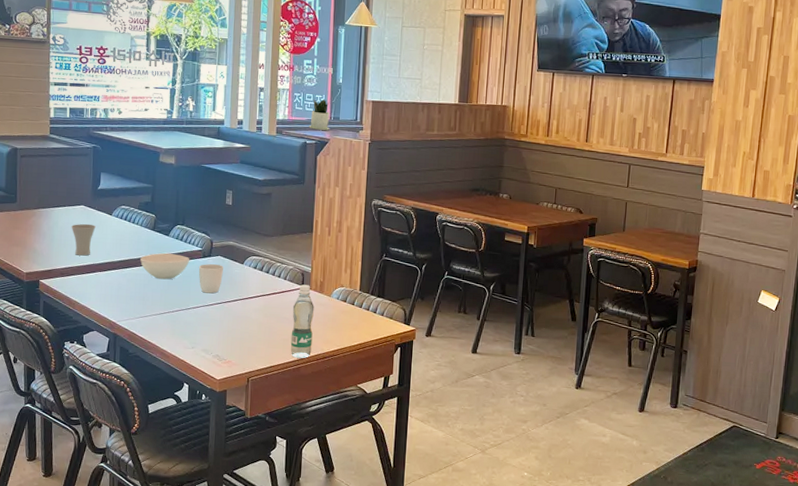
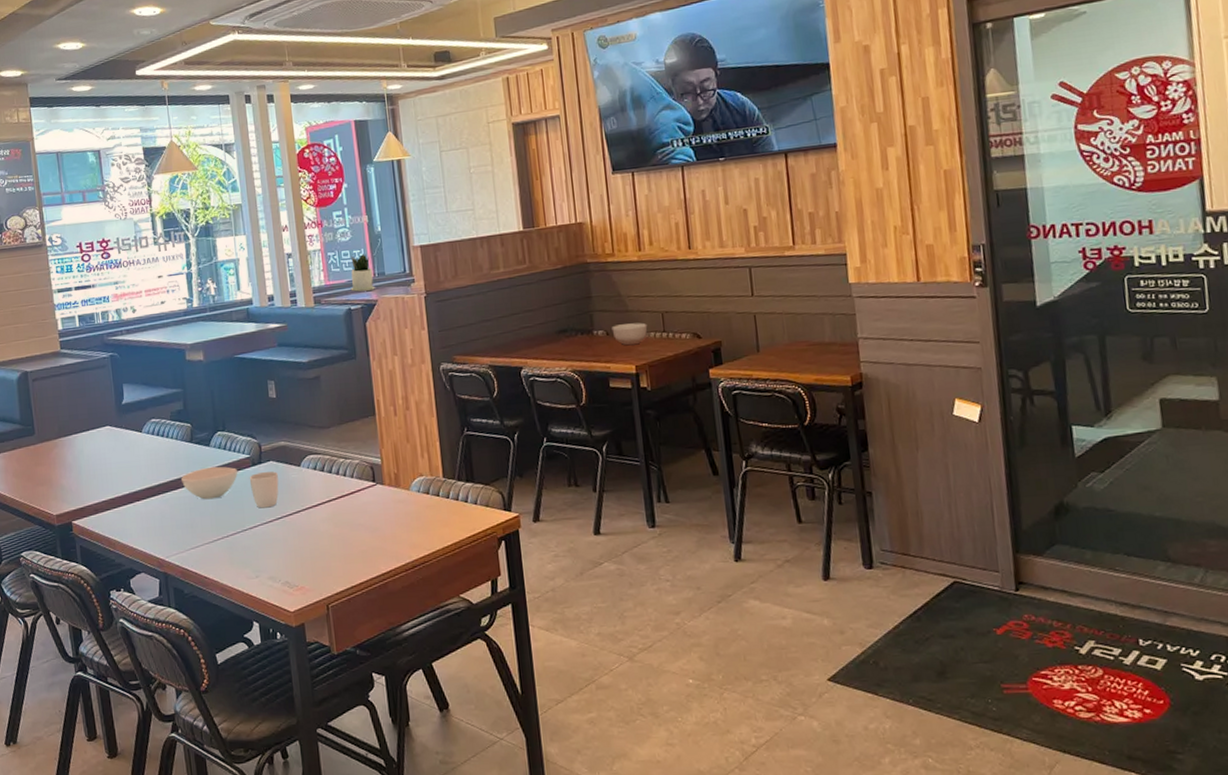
cup: present [71,223,96,256] -> none [98,446,126,486]
bottle: present [290,284,314,358] -> none [366,480,398,572]
bowl: none [514,192,543,210] -> present [611,322,648,346]

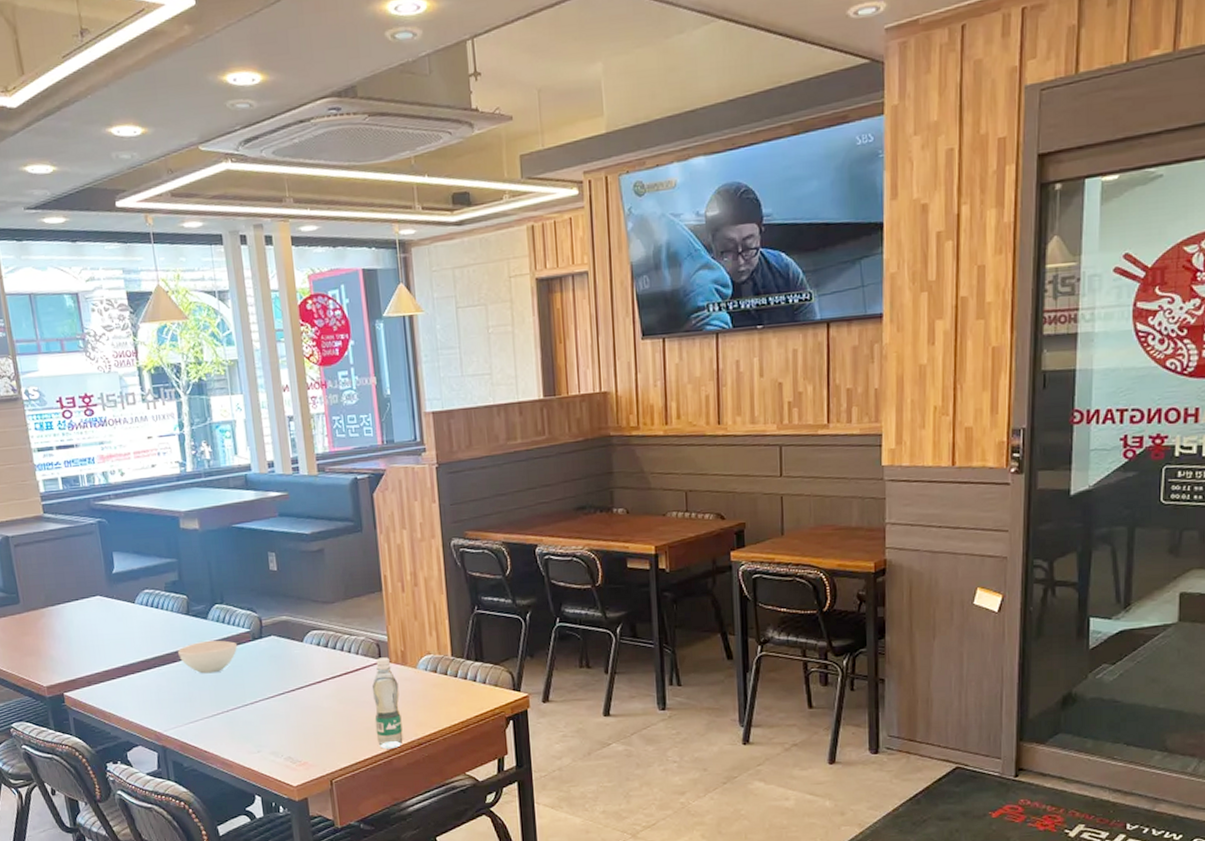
cup: present [249,471,279,509] -> none [249,646,281,684]
planter: present [350,254,375,293] -> none [357,419,383,461]
bottle: none [366,480,398,572] -> present [371,657,403,749]
bowl: present [611,322,648,346] -> none [632,501,670,525]

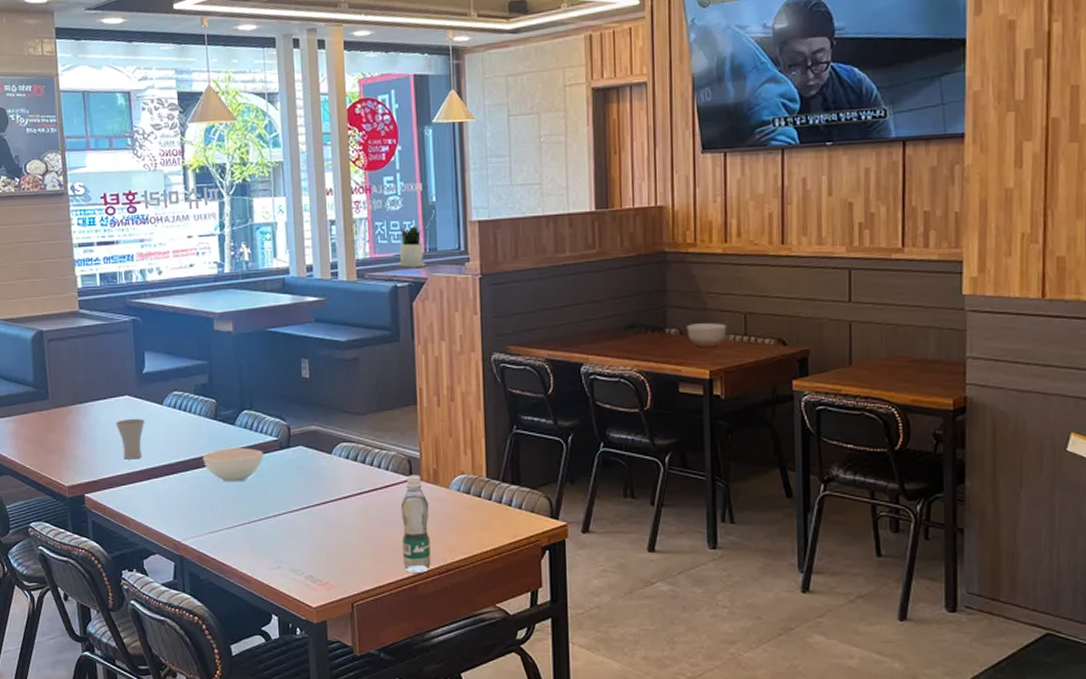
cup: none [89,617,119,658] -> present [115,418,145,459]
planter: none [357,419,383,461] -> present [398,226,425,269]
bowl: none [632,501,670,525] -> present [686,323,727,348]

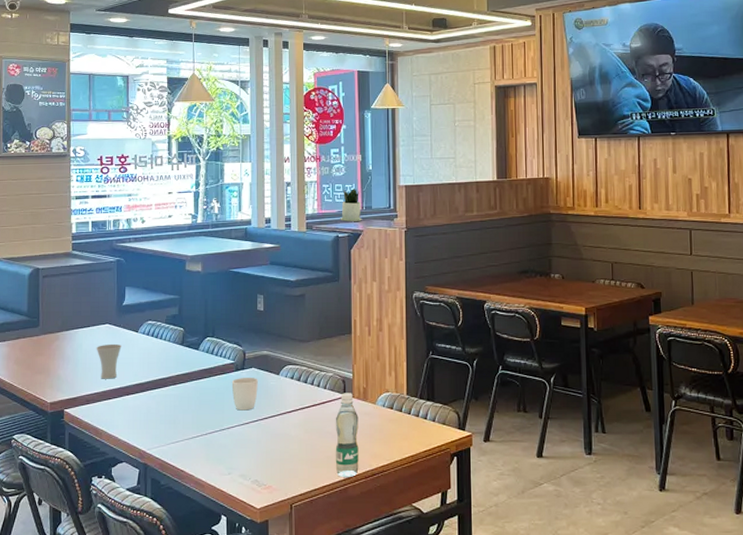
soup bowl: present [202,447,264,482] -> none [168,369,222,399]
cup: none [275,457,307,496] -> present [231,378,258,411]
bowl: present [686,323,727,348] -> none [567,270,599,290]

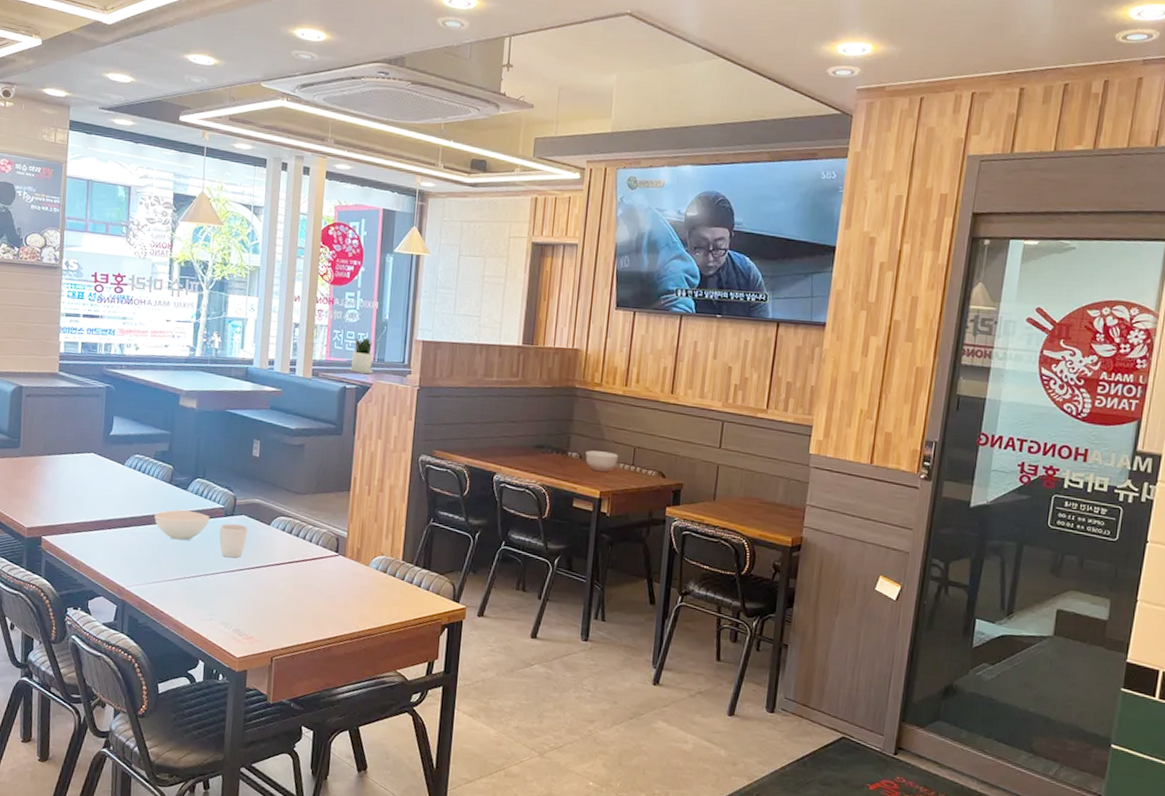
cup: present [96,343,122,379] -> none [79,473,106,511]
soup bowl: none [168,369,222,399] -> present [153,509,210,541]
bottle: present [335,393,359,477] -> none [320,551,350,637]
bowl: none [567,270,599,290] -> present [585,450,619,473]

